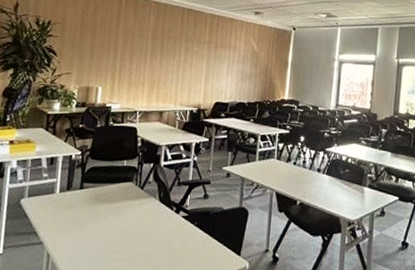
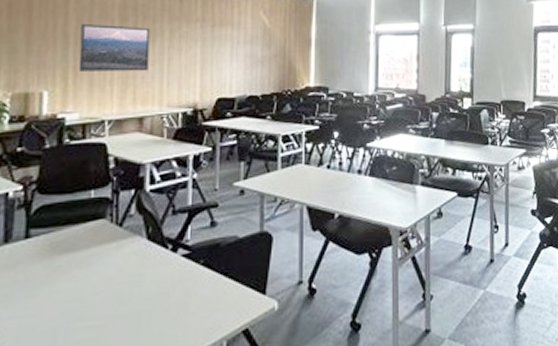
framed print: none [122,41,172,78] -> present [78,24,151,71]

